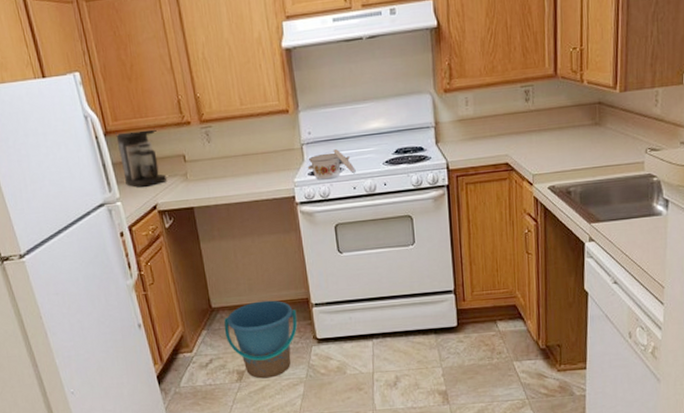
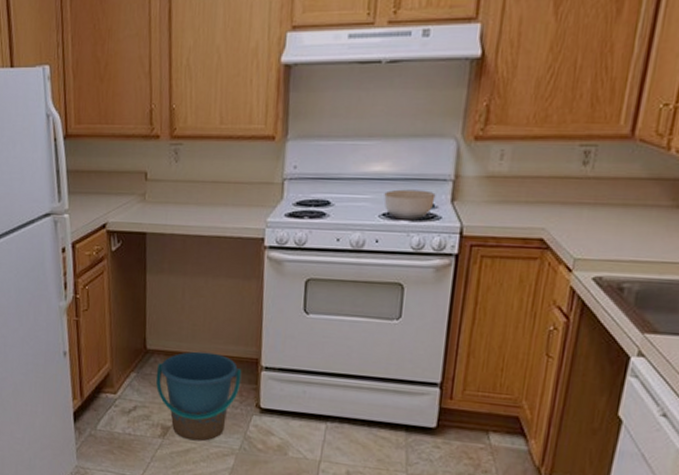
coffee maker: present [115,128,167,187] -> none [76,136,123,202]
cooking pot: present [307,149,356,180] -> none [285,191,344,225]
bowl: none [384,137,424,165] -> present [384,189,436,221]

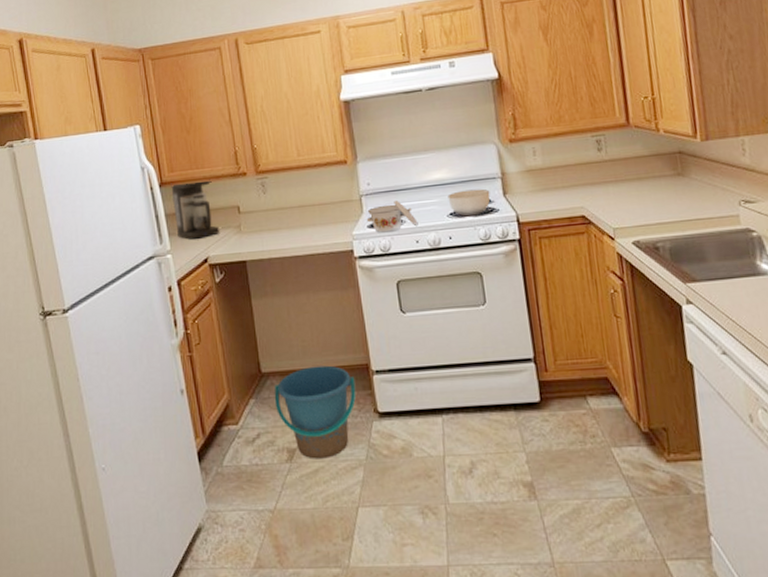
coffee maker: none [76,136,123,202] -> present [171,179,220,239]
cooking pot: none [285,191,344,225] -> present [366,201,418,233]

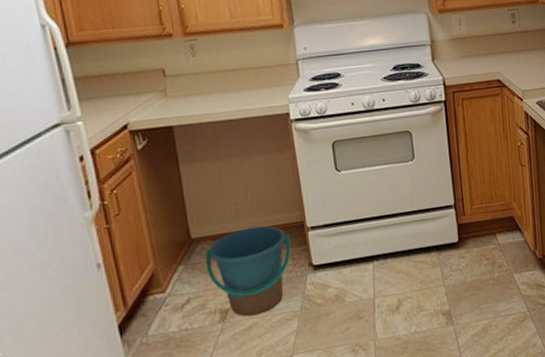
coffee maker: present [171,179,220,239] -> none [80,40,142,105]
cooking pot: present [366,201,418,233] -> none [303,65,354,96]
bowl: present [447,188,491,217] -> none [382,55,421,81]

